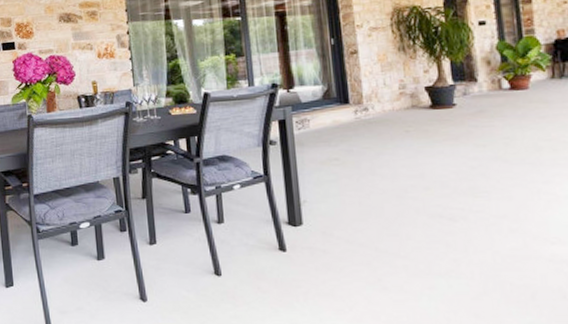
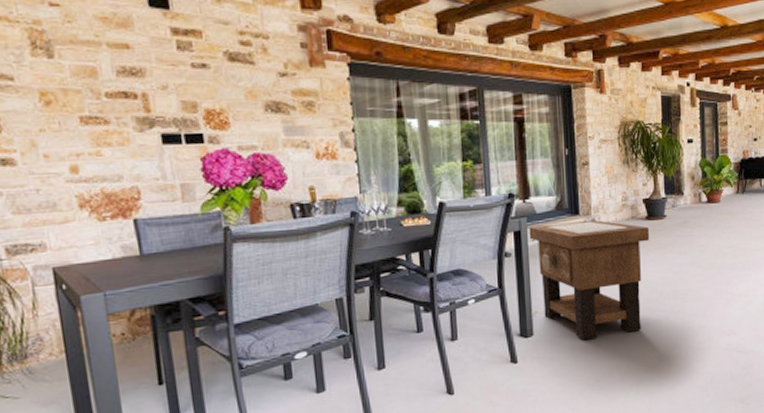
side table: none [294,109,437,235] -> present [529,220,650,341]

